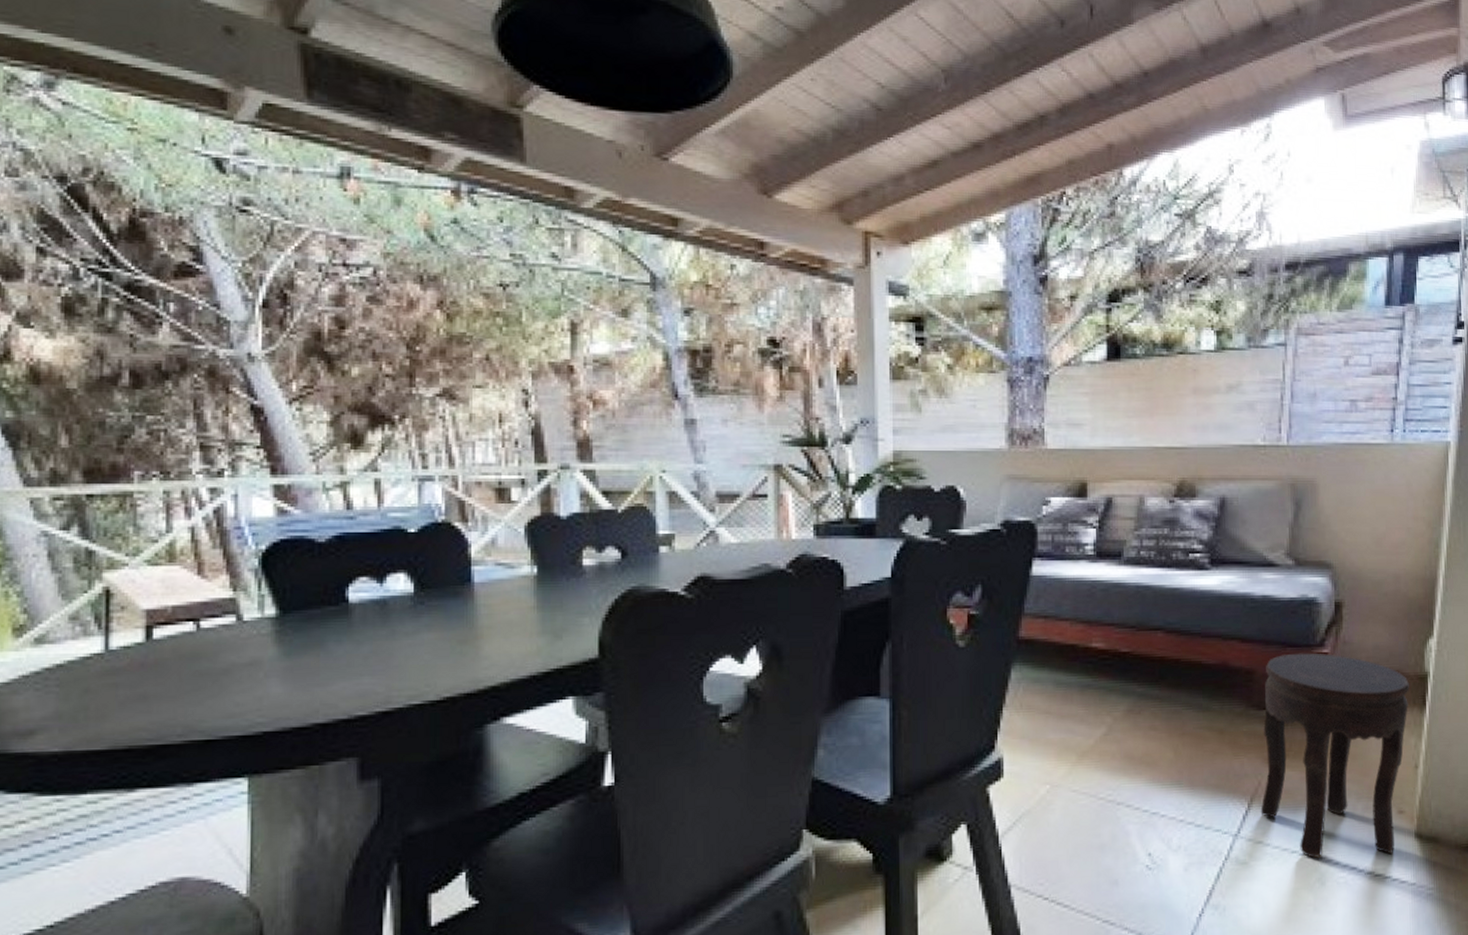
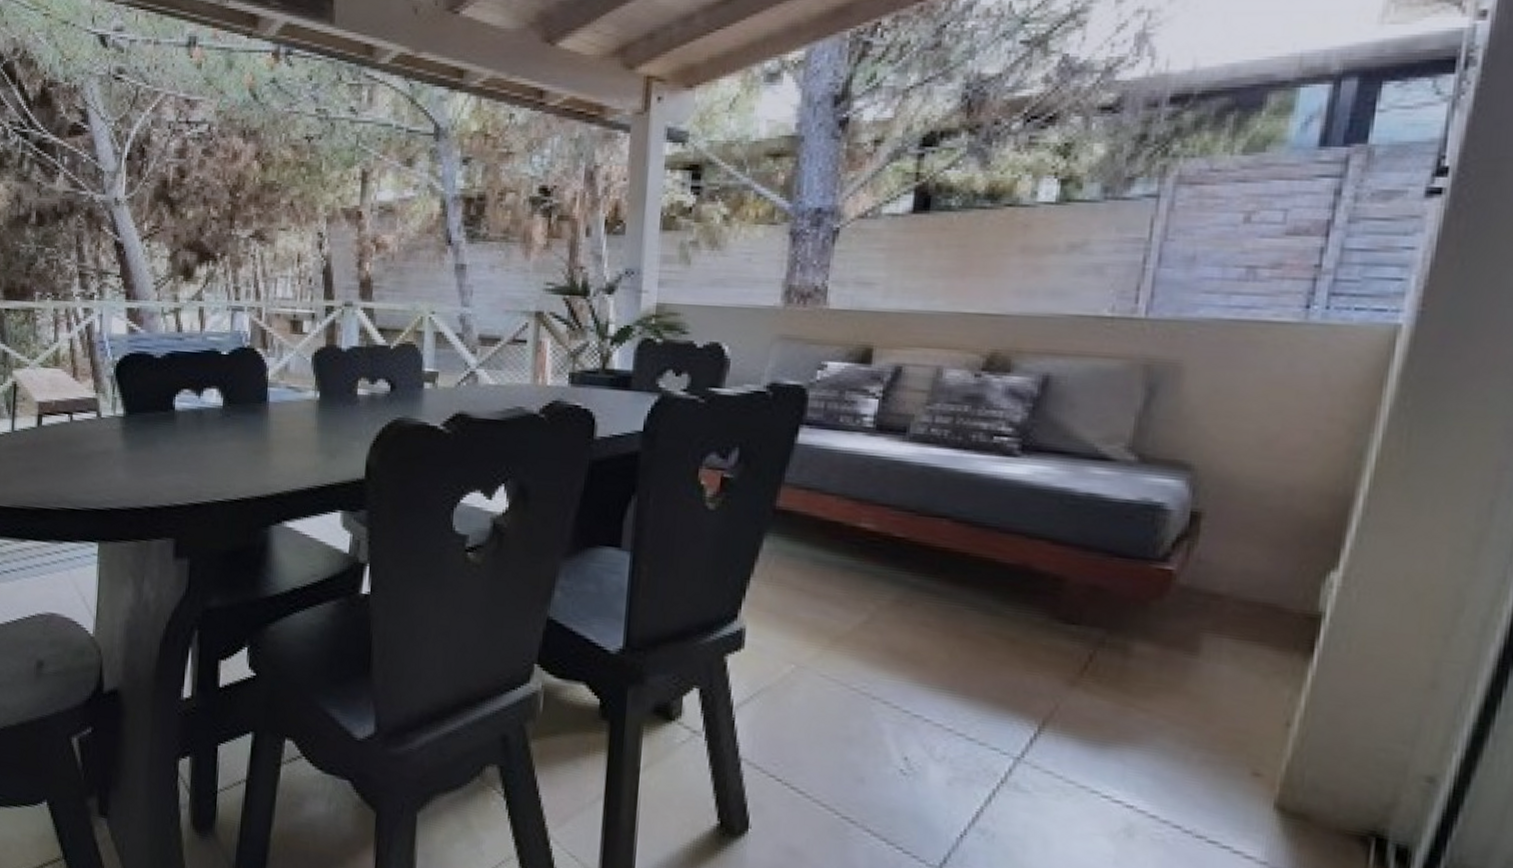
side table: present [1260,653,1409,859] -> none [1054,564,1291,822]

